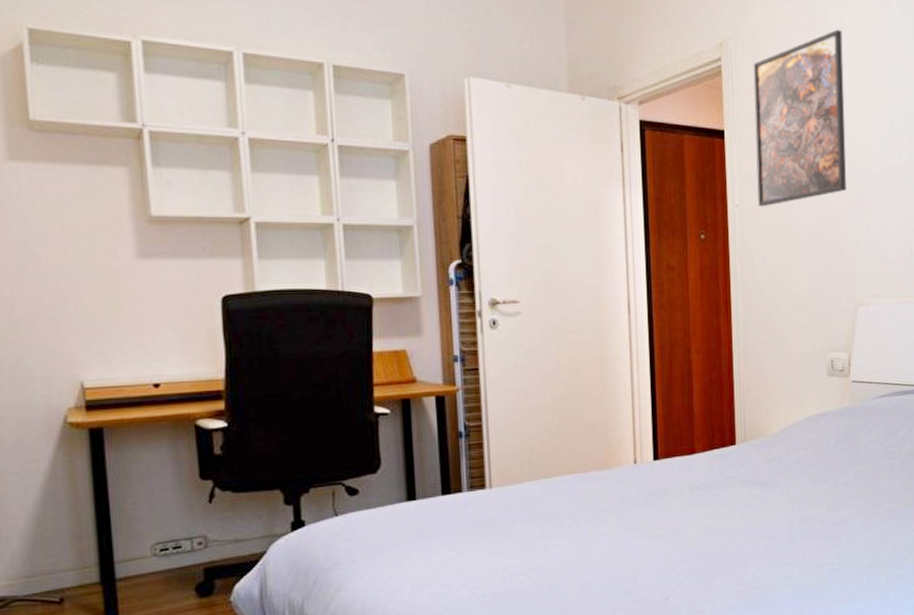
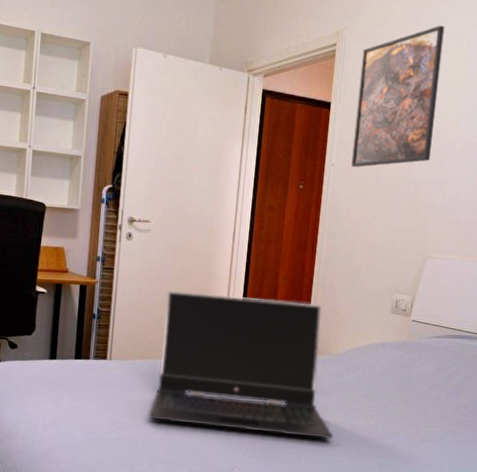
laptop computer: none [551,378,782,555] -> present [148,291,333,440]

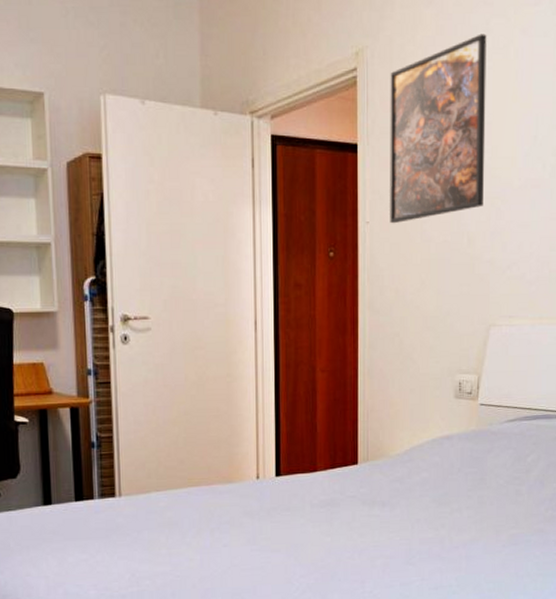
laptop computer: present [148,291,333,440] -> none [175,398,401,563]

